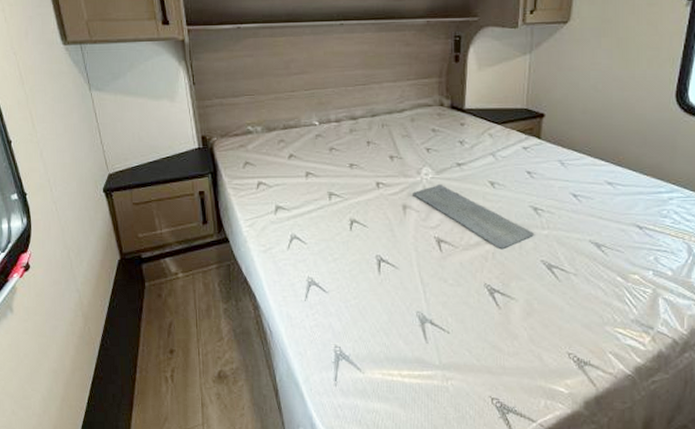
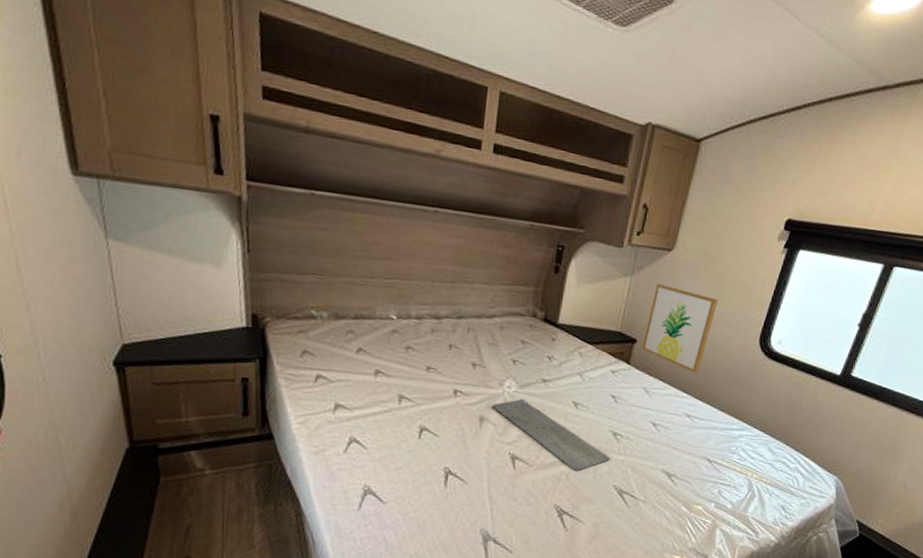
wall art: none [551,57,624,139] -> present [641,284,718,373]

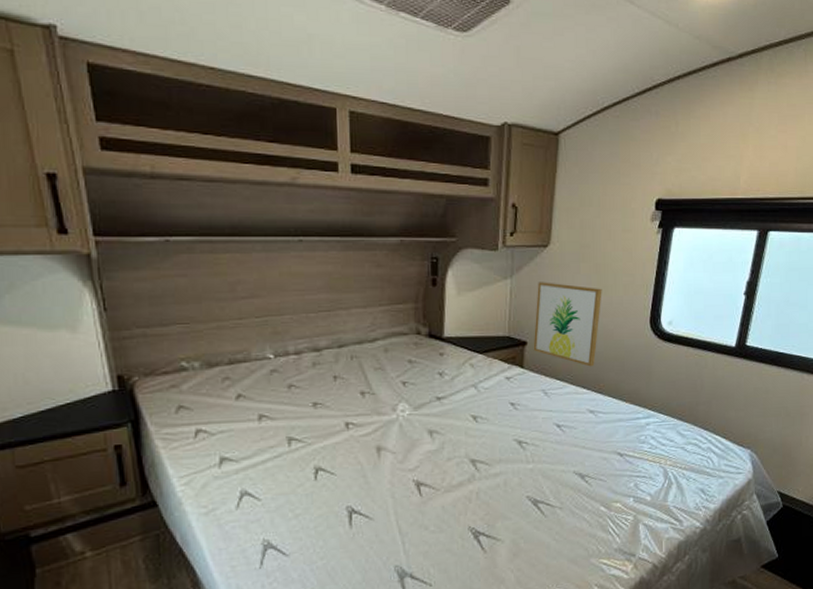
bath mat: present [492,398,610,471] -> none [388,420,519,487]

